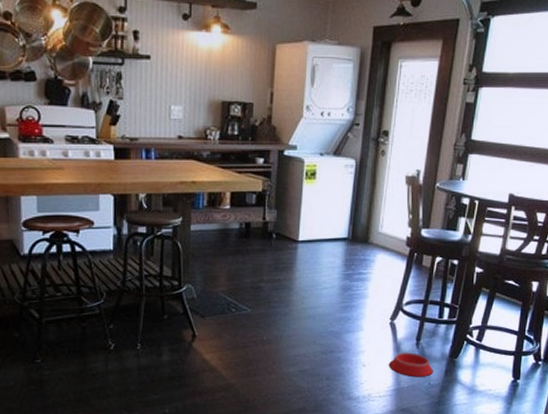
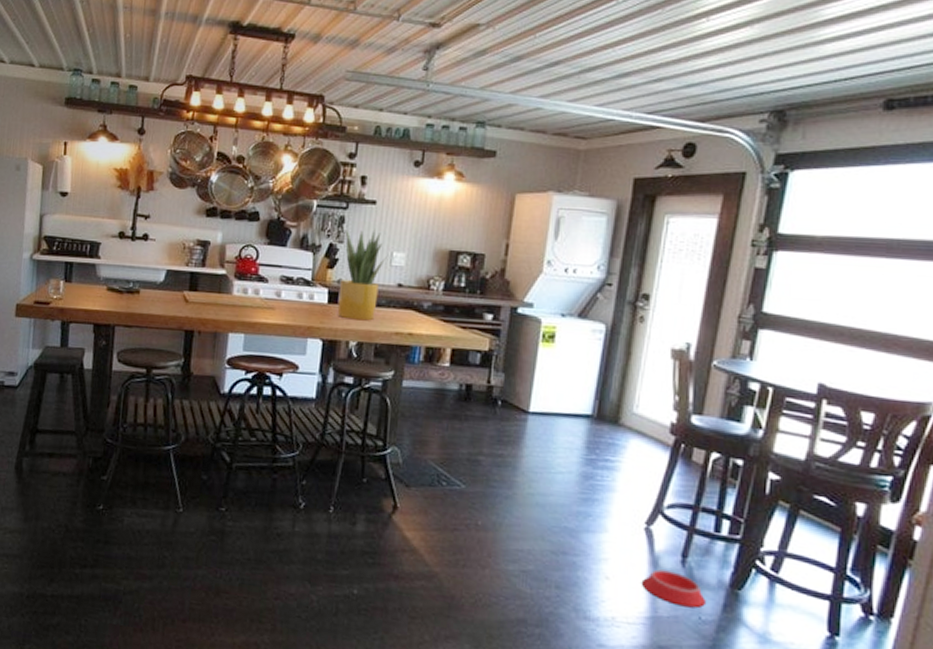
planter: none [123,84,166,173] -> present [337,229,387,321]

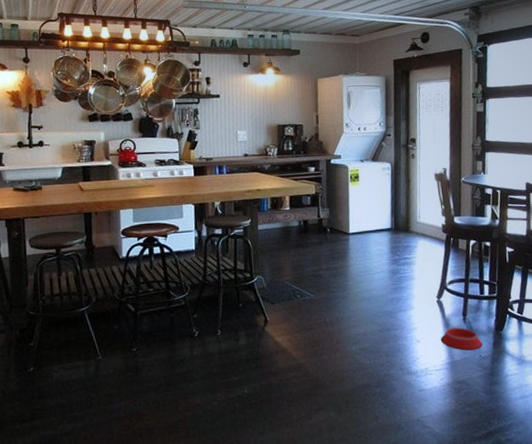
planter: present [337,229,387,321] -> none [199,116,234,186]

